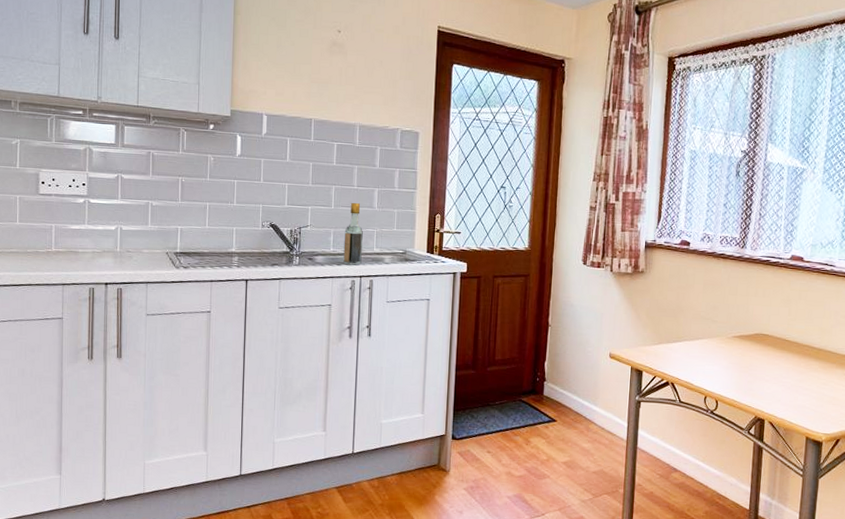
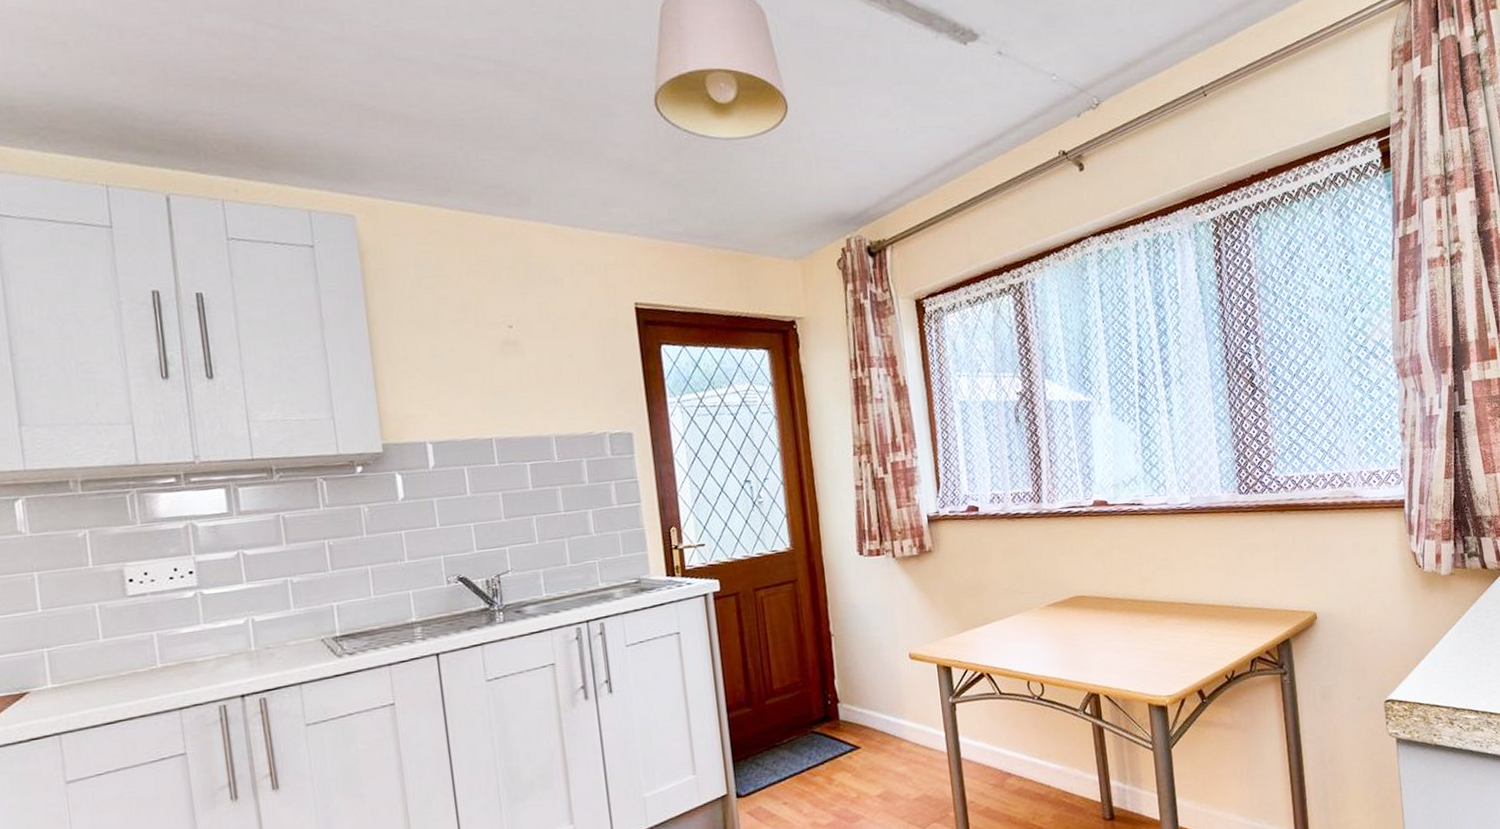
bottle: present [343,202,363,265] -> none [557,531,586,610]

